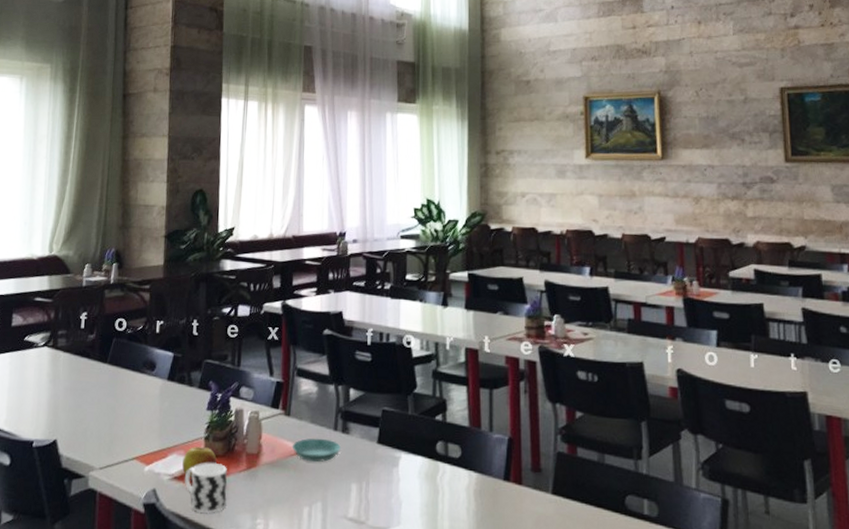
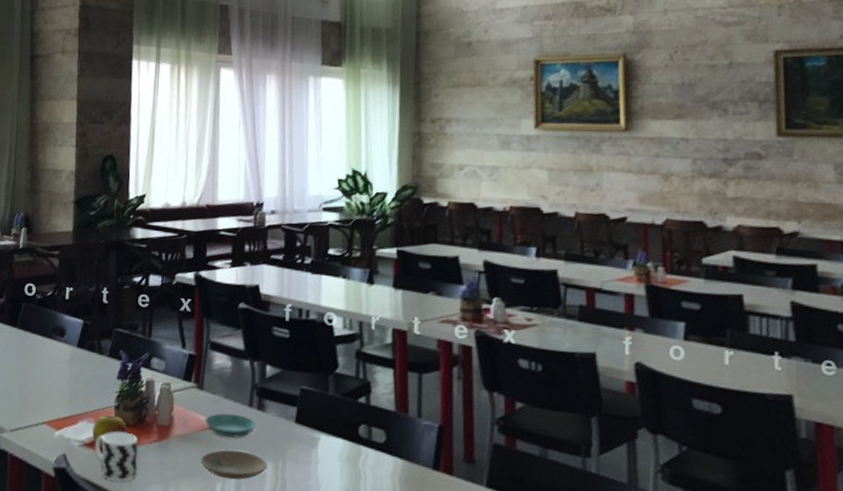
plate: none [289,474,352,504] -> present [201,450,267,480]

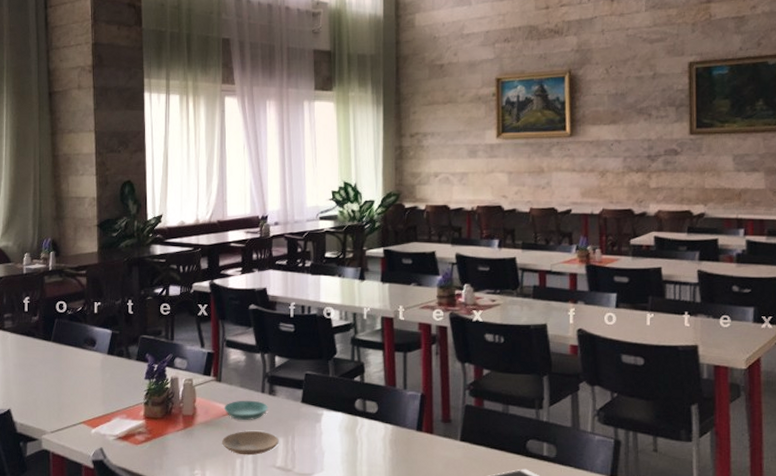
fruit: present [92,415,127,445] -> none [125,411,156,437]
cup: present [94,431,139,482] -> none [127,424,167,466]

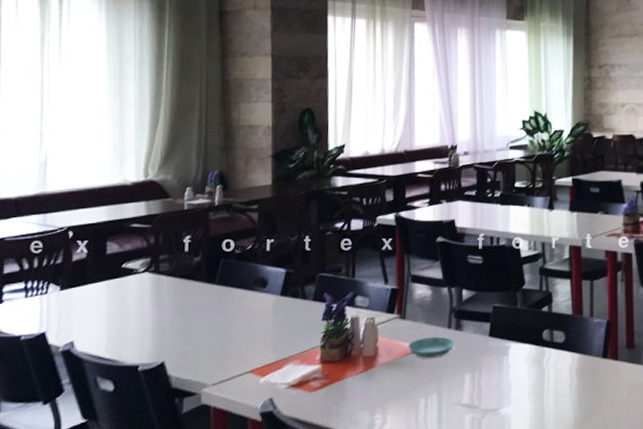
plate: present [222,431,279,456] -> none [405,369,465,395]

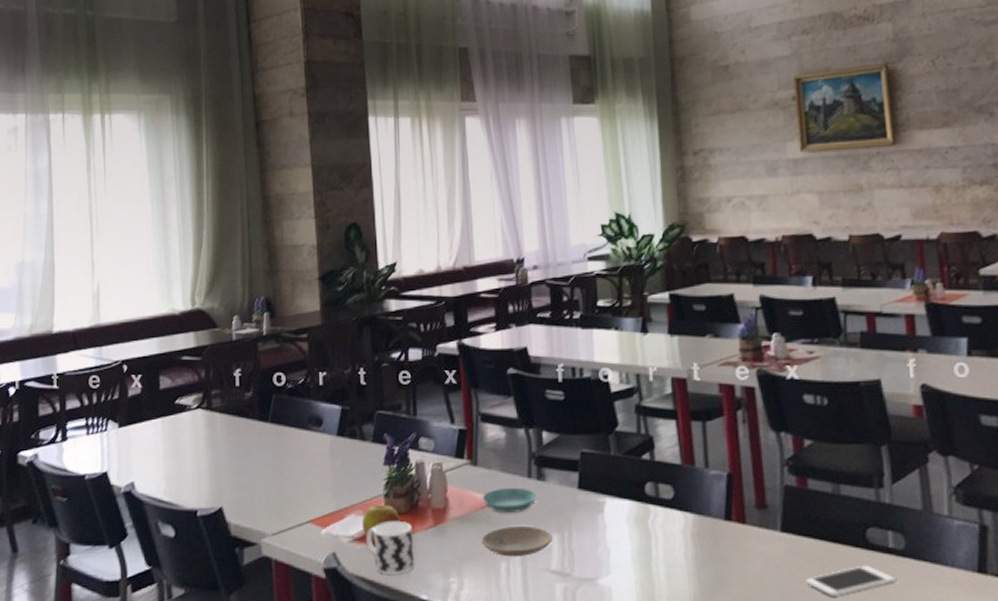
fruit: none [299,355,334,384] -> present [362,505,400,538]
cup: none [301,369,346,415] -> present [365,522,415,574]
plate: none [405,369,465,395] -> present [482,526,553,557]

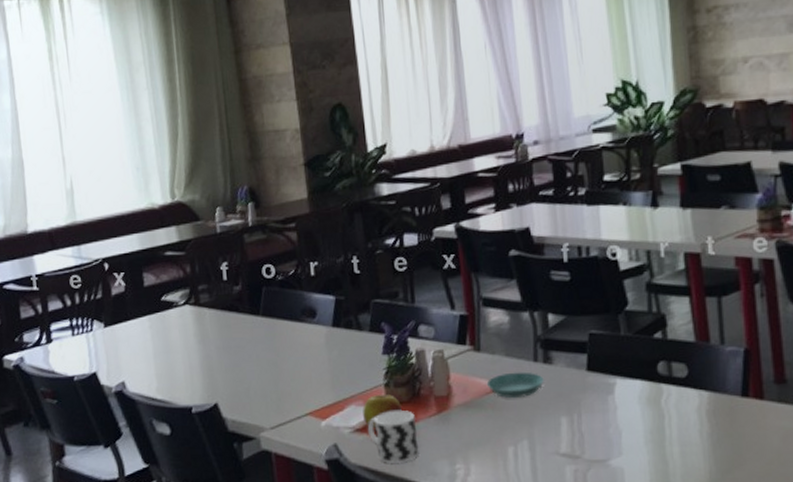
plate: present [482,526,553,557] -> none [488,410,562,442]

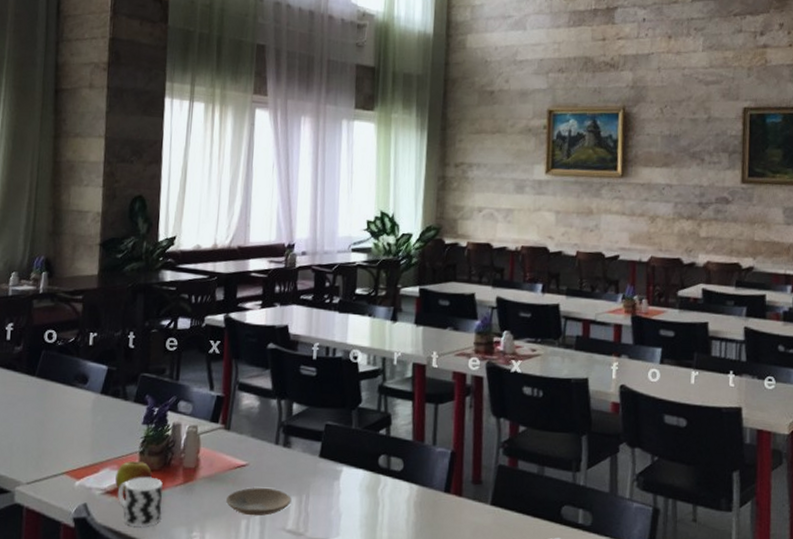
saucer: present [486,372,544,399] -> none [231,452,282,476]
plate: none [488,410,562,442] -> present [226,488,292,516]

